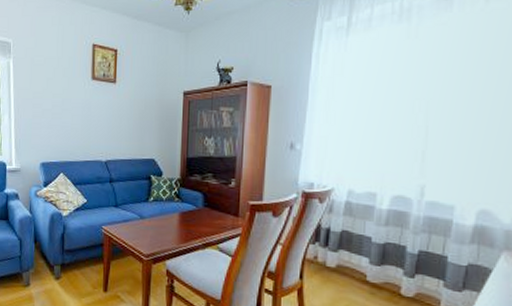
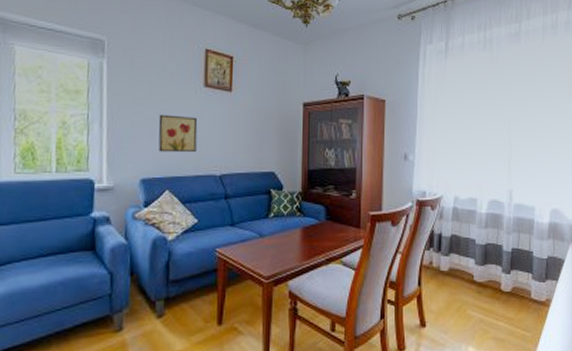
wall art: none [54,106,86,141] -> present [158,114,198,153]

